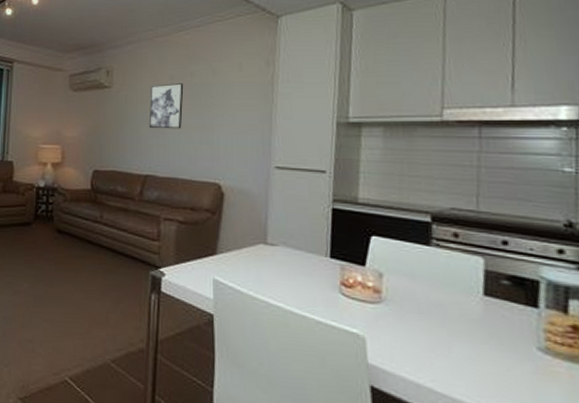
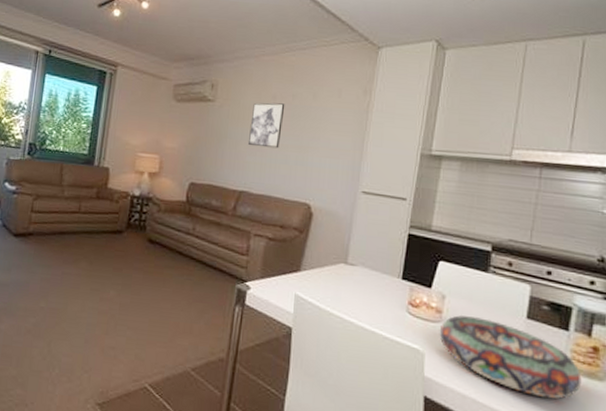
decorative bowl: none [380,295,563,388] -> present [439,315,582,399]

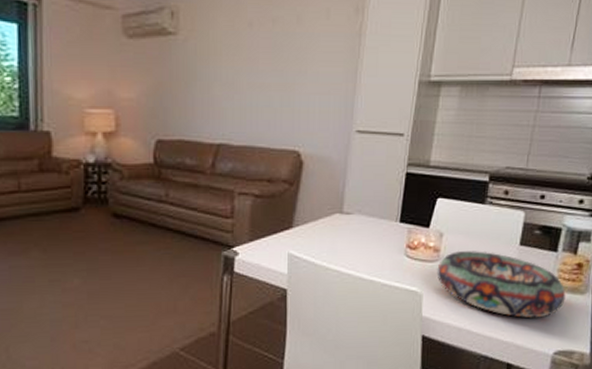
wall art: present [247,103,285,149] -> none [222,31,264,88]

